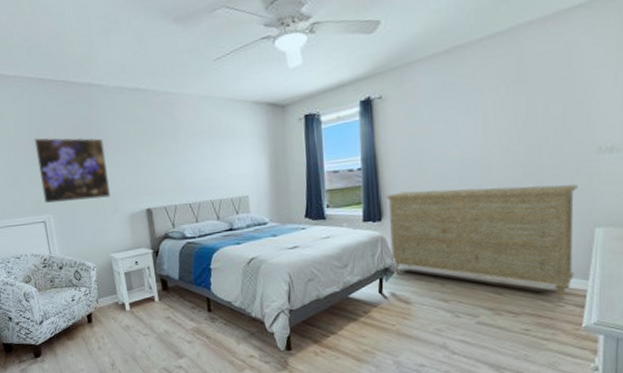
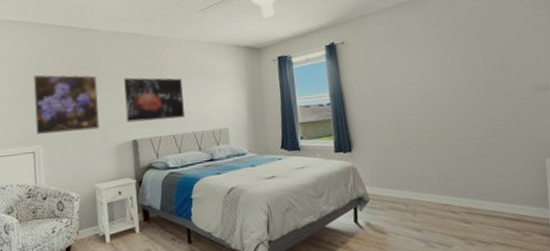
wall art: none [133,140,202,190] -> present [124,77,186,123]
dresser: present [386,184,578,300] -> none [354,119,535,229]

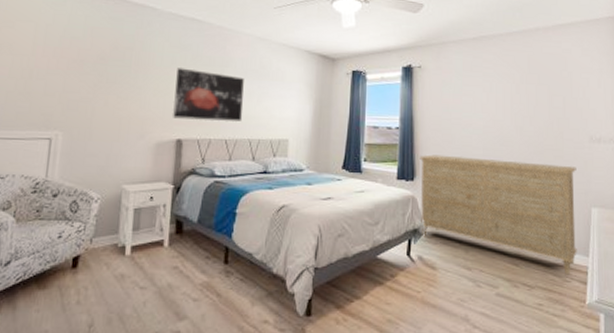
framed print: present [33,74,99,134] -> none [56,47,145,123]
dresser: none [354,119,535,229] -> present [419,154,577,275]

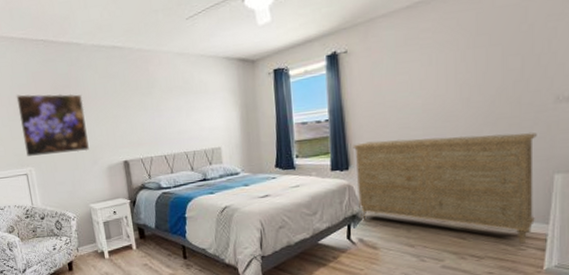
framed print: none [56,47,145,123] -> present [16,93,89,156]
wall art: present [173,68,244,121] -> none [110,95,176,143]

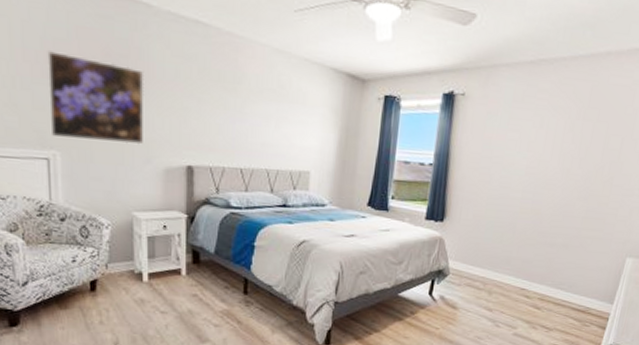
dresser: present [353,132,537,244] -> none [446,195,620,320]

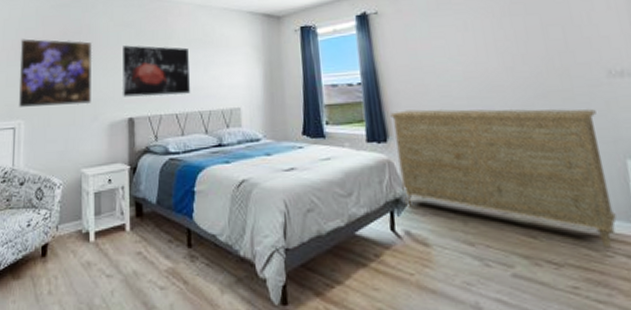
wall art: none [181,82,260,149] -> present [123,45,191,97]
dresser: none [446,195,620,320] -> present [390,109,617,248]

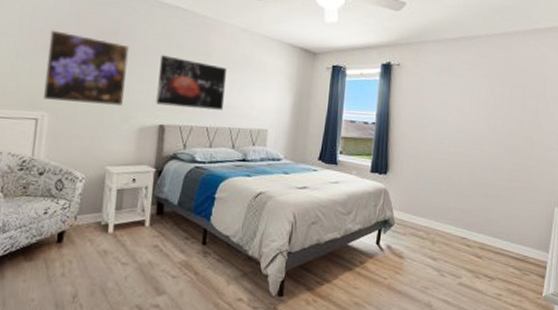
dresser: present [390,109,617,248] -> none [391,150,544,269]

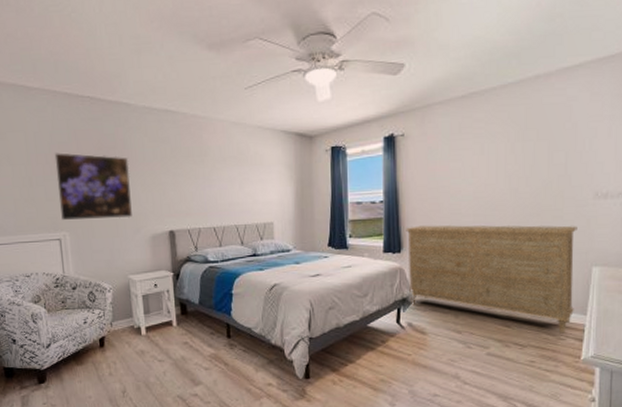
wall art: present [156,55,226,110] -> none [159,161,227,211]
dresser: none [391,150,544,269] -> present [406,225,578,334]

